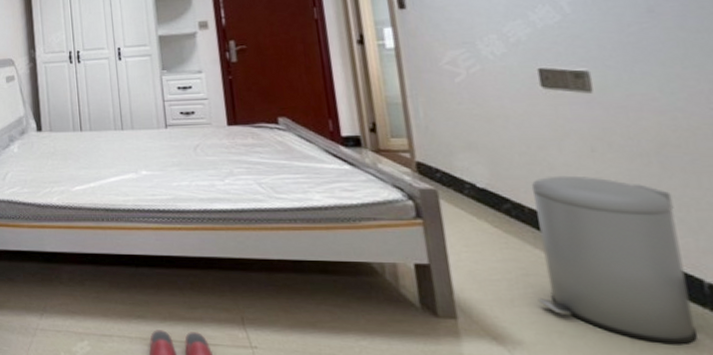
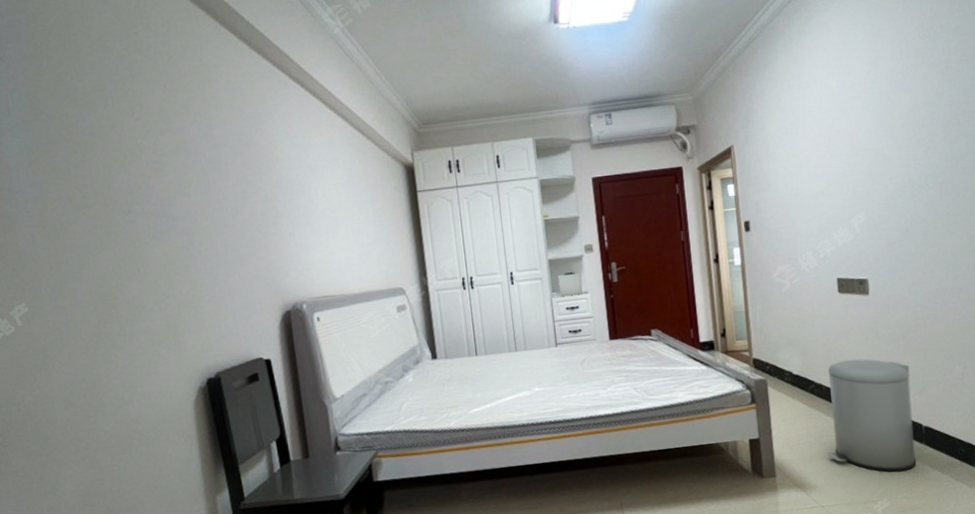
planter: none [168,48,197,76] -> present [558,271,583,297]

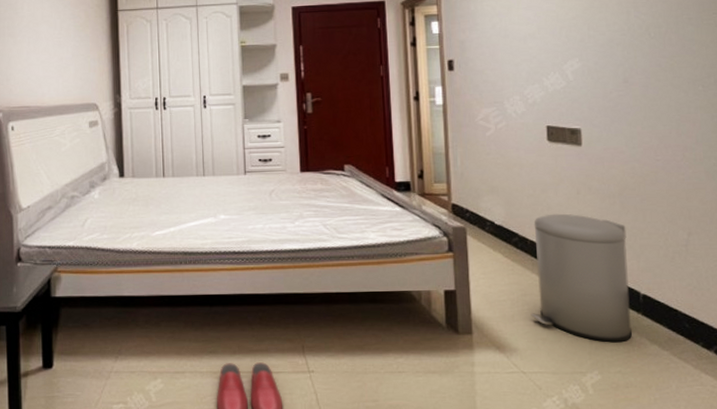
planter: present [558,271,583,297] -> none [251,99,276,125]

